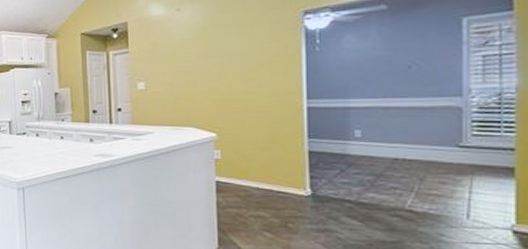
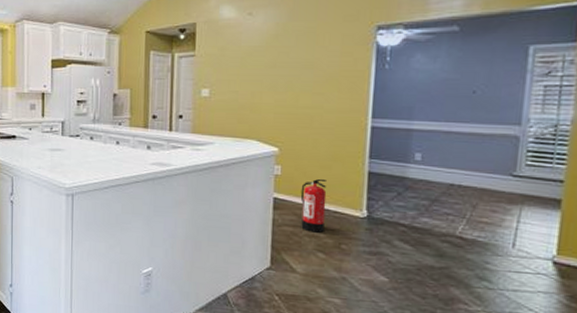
fire extinguisher: none [242,160,269,213] -> present [300,178,327,233]

